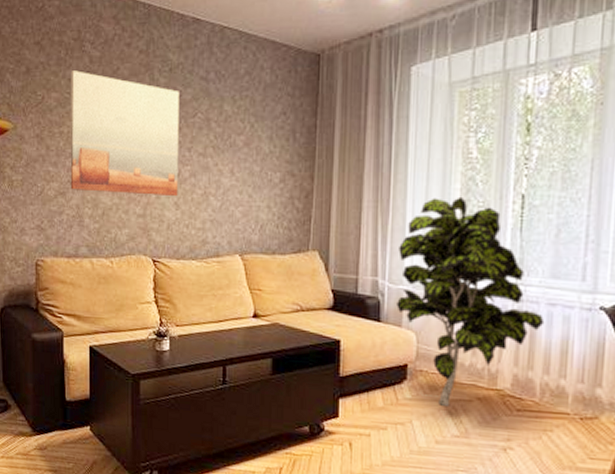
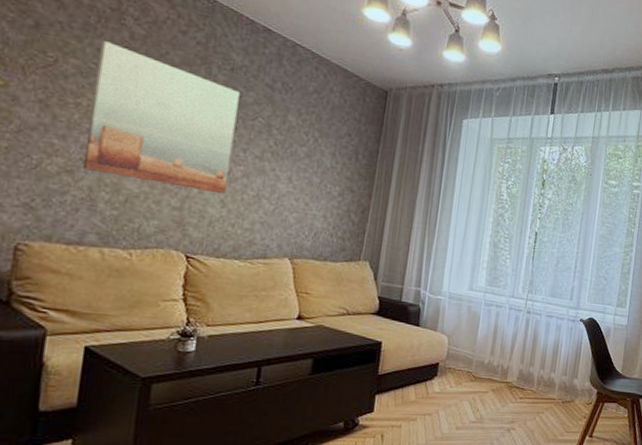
indoor plant: present [397,196,545,406] -> none [434,226,544,397]

